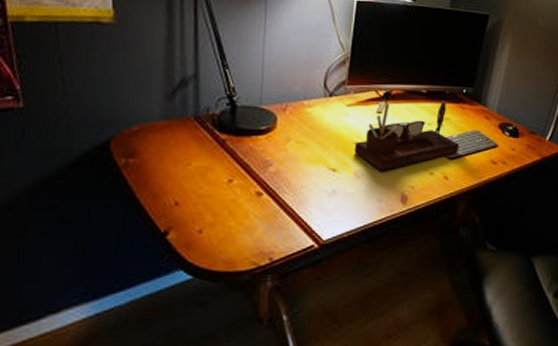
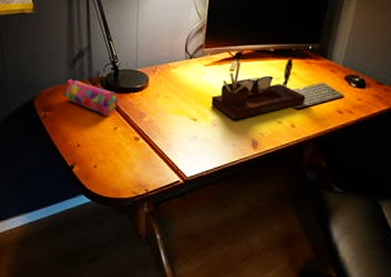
pencil case: none [154,114,235,164] -> present [62,78,118,115]

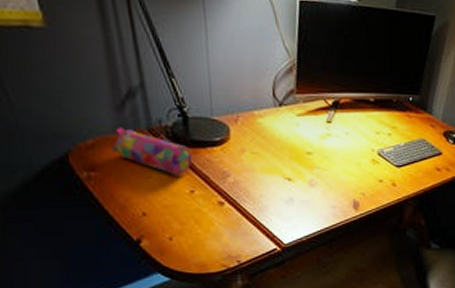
desk organizer: present [211,57,306,120] -> none [307,109,406,179]

